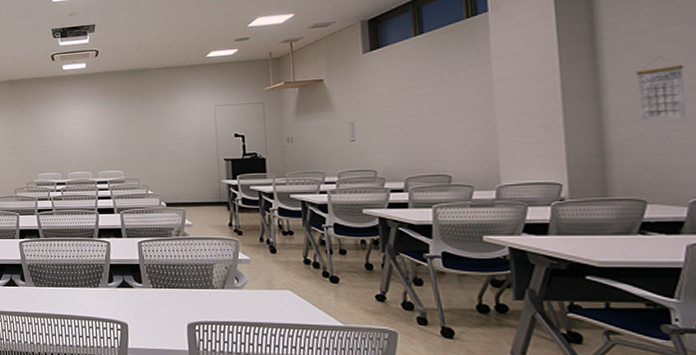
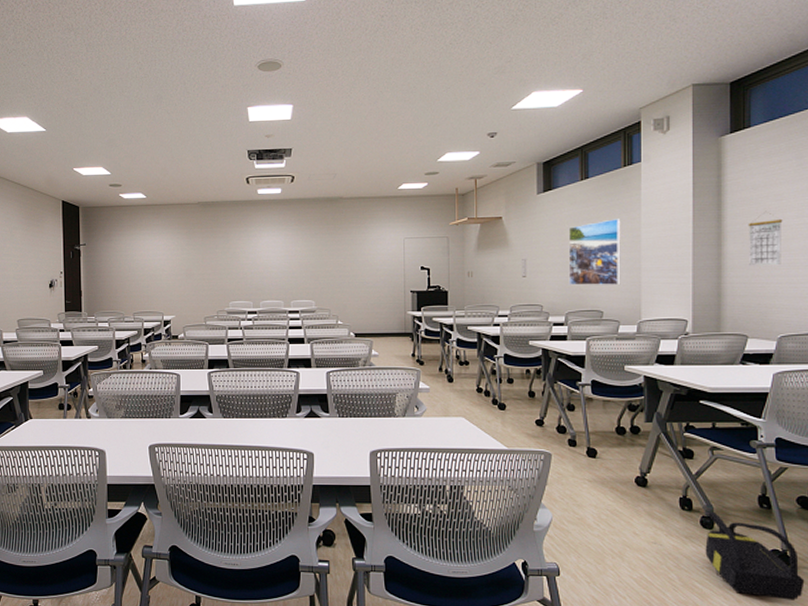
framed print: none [402,74,472,149] -> present [568,219,621,286]

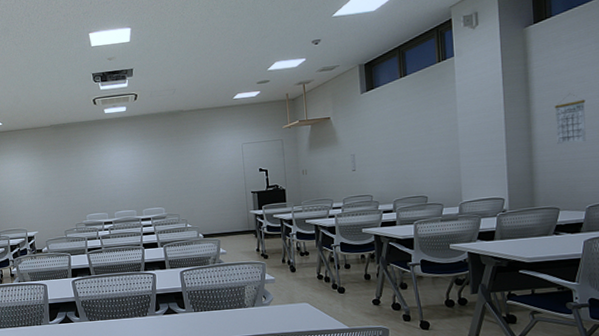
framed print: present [568,219,621,286] -> none [391,110,442,175]

